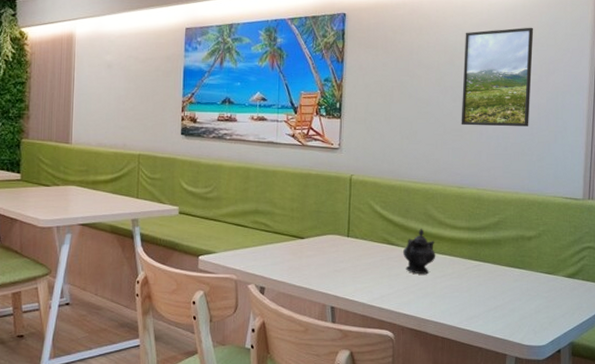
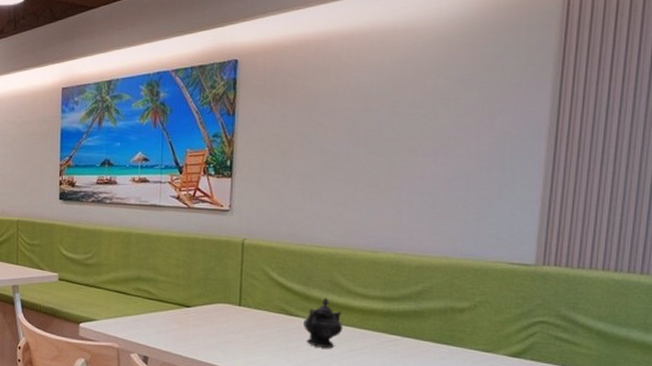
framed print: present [461,27,534,126] -> none [376,60,475,181]

